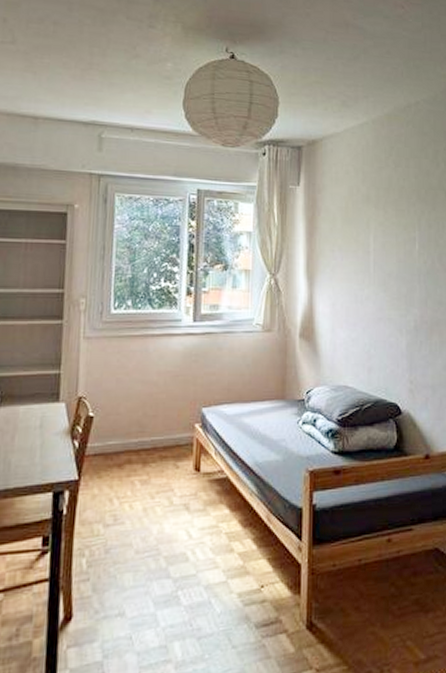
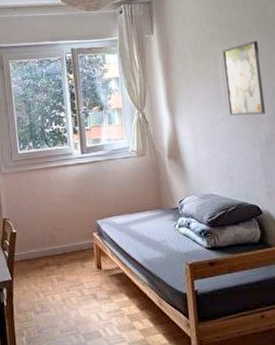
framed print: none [376,210,418,296] -> present [222,41,266,116]

